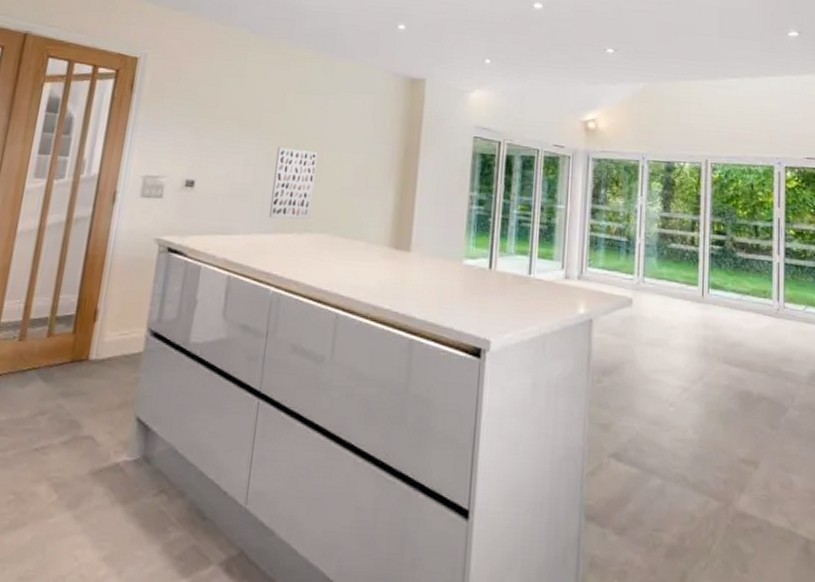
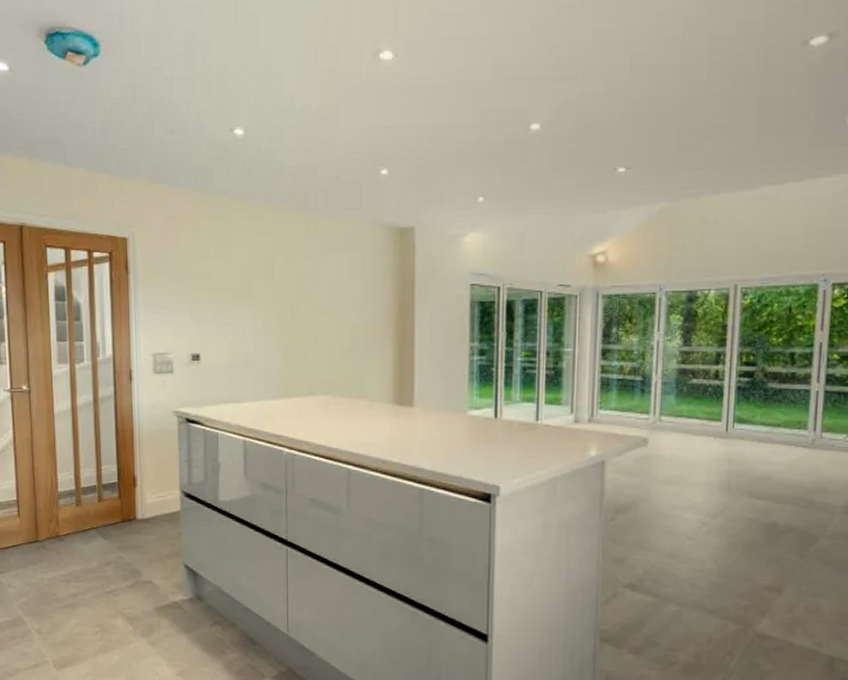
wall art: present [269,147,318,220] -> none [272,314,313,384]

